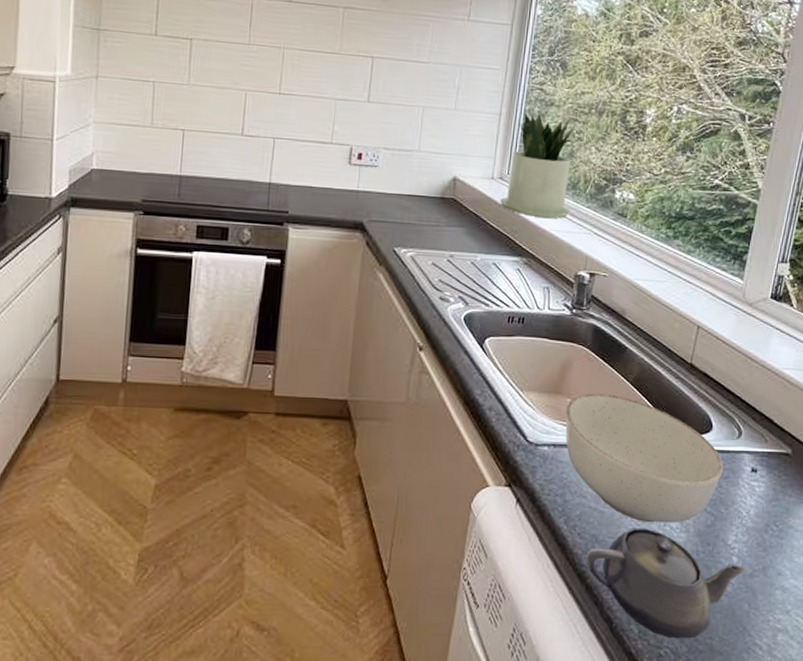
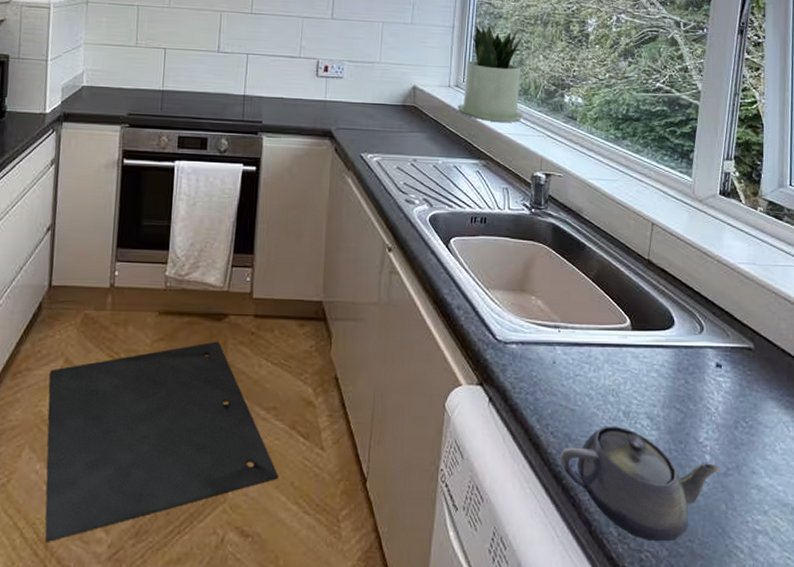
door mat: none [54,439,297,634] -> present [45,341,278,542]
bowl: present [565,393,724,523] -> none [531,290,689,421]

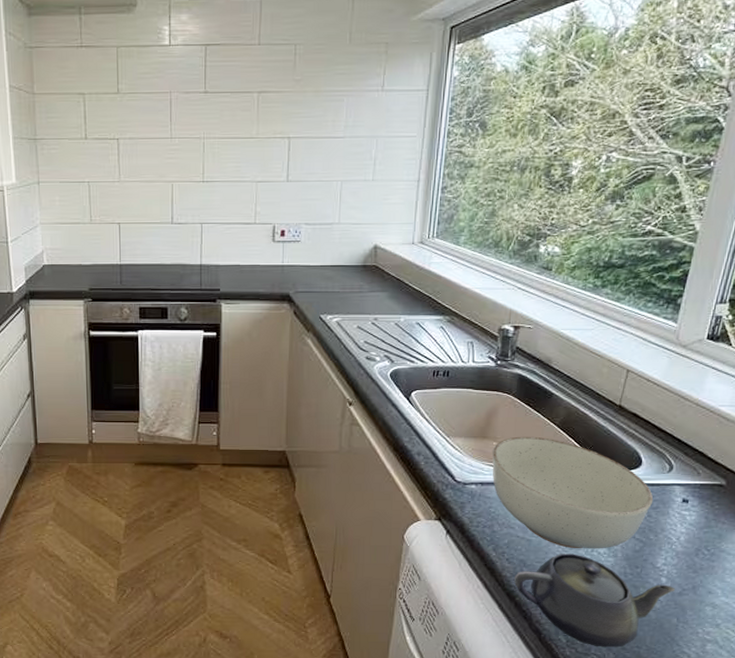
door mat: present [45,341,278,542] -> none [45,486,251,639]
planter: present [456,25,524,123] -> none [420,176,498,278]
bowl: none [531,290,689,421] -> present [492,436,654,549]

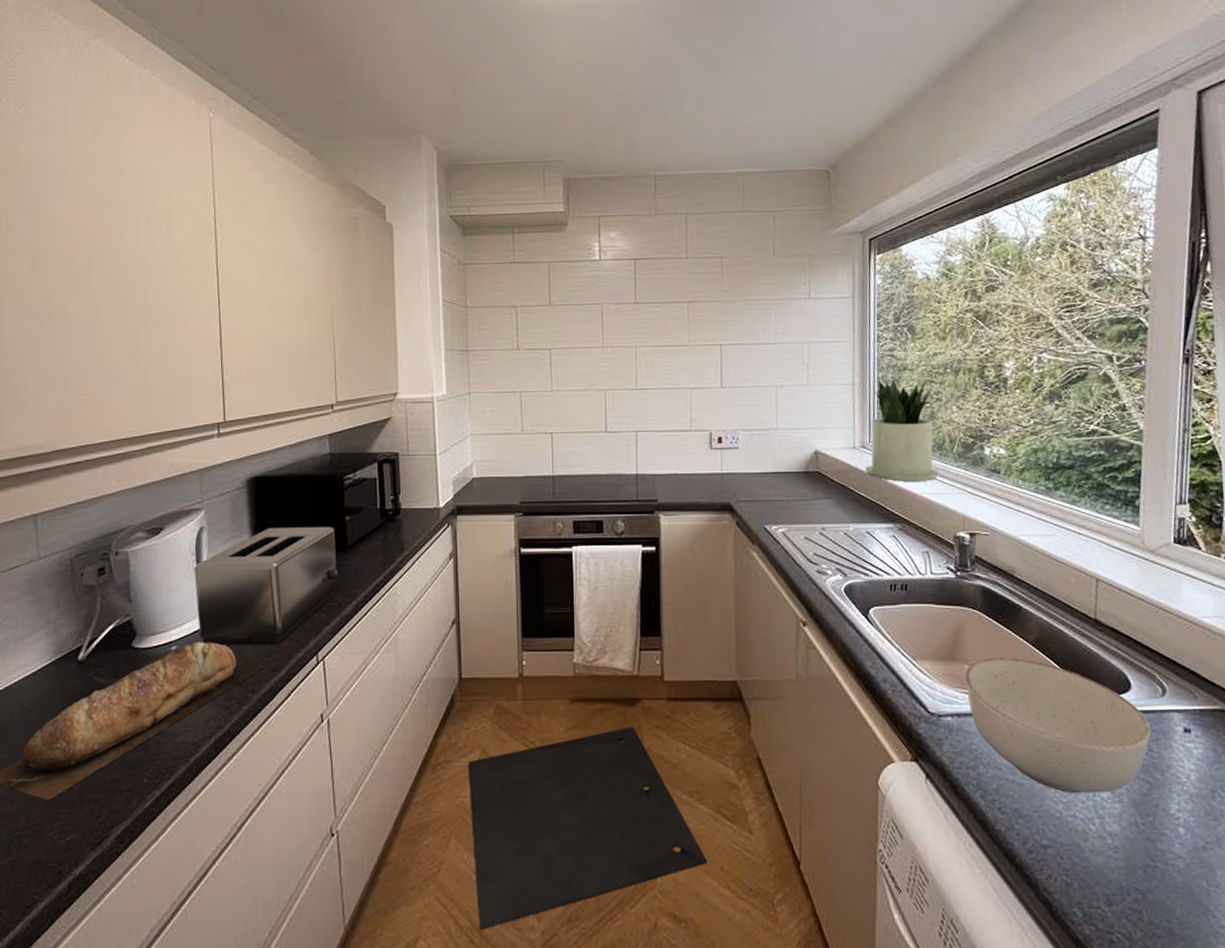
door mat: none [45,486,251,639] -> present [468,726,707,930]
planter: none [420,176,498,278] -> present [864,379,940,482]
teapot: present [514,553,675,648] -> none [1010,799,1197,923]

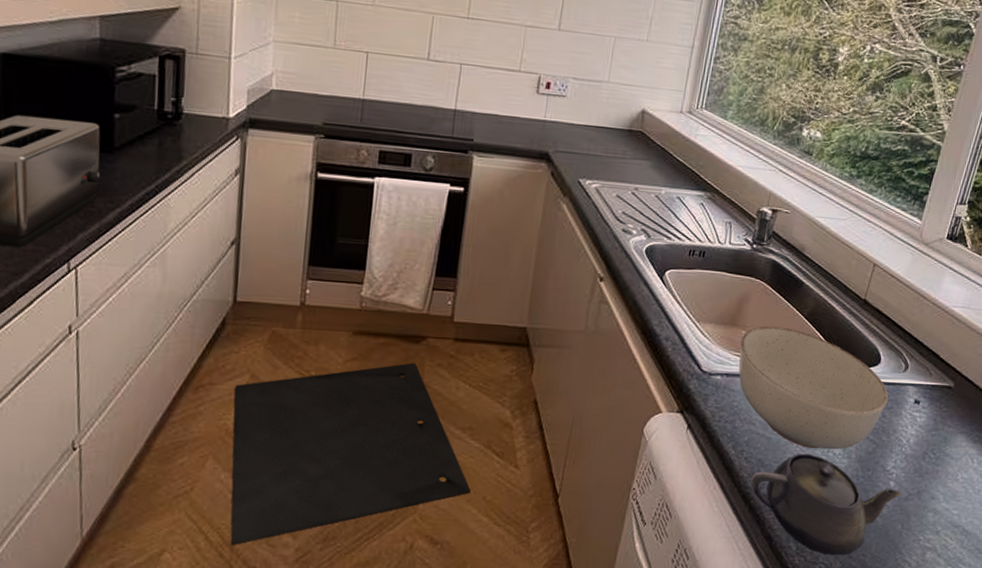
planter: present [864,379,940,482] -> none [687,47,769,155]
teapot: none [1010,799,1197,923] -> present [750,453,902,556]

